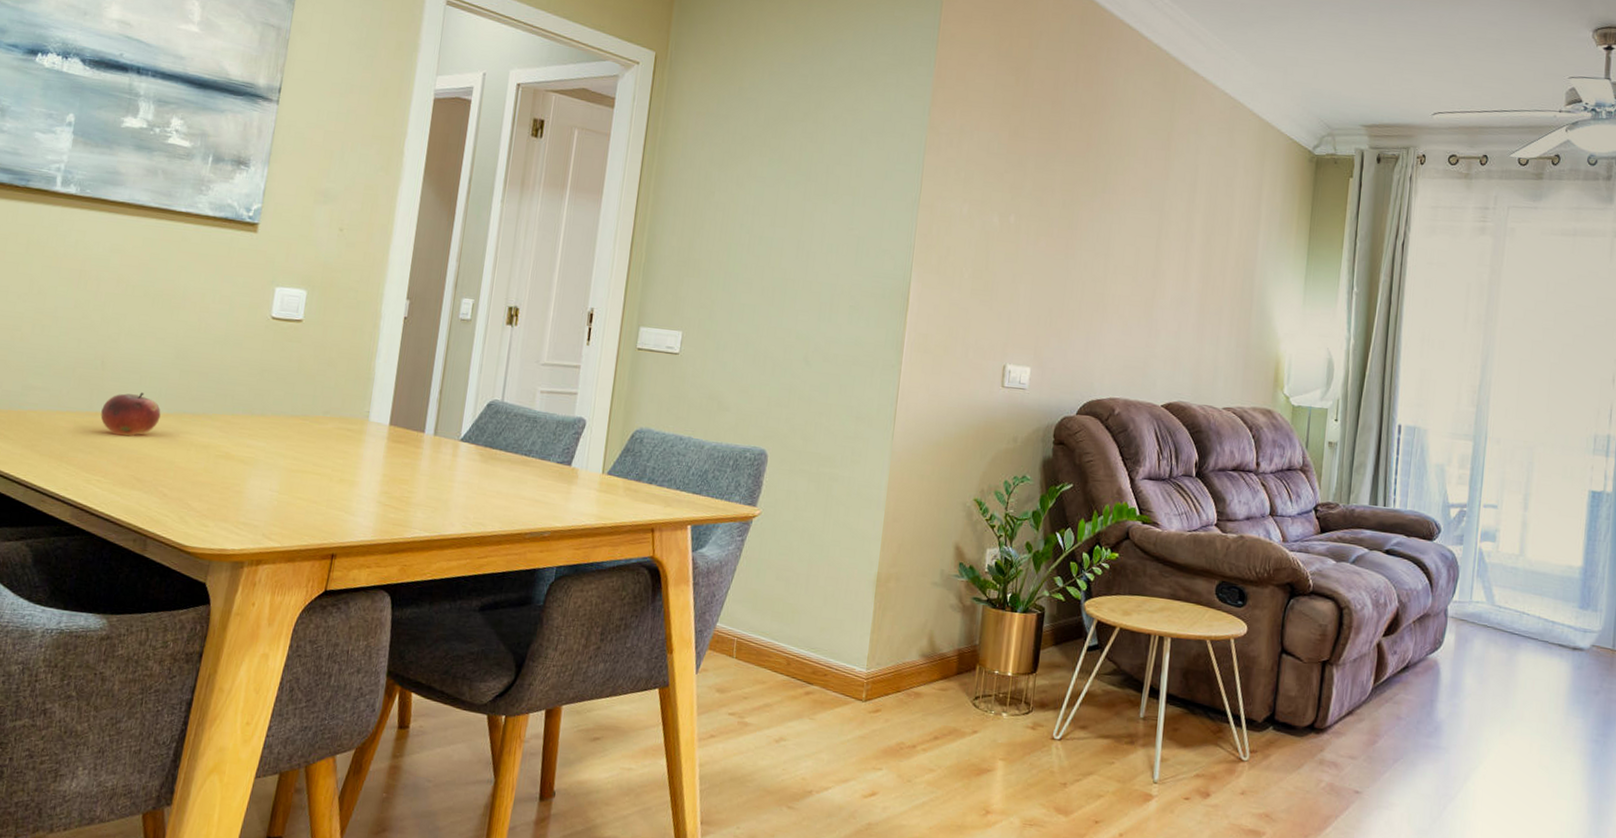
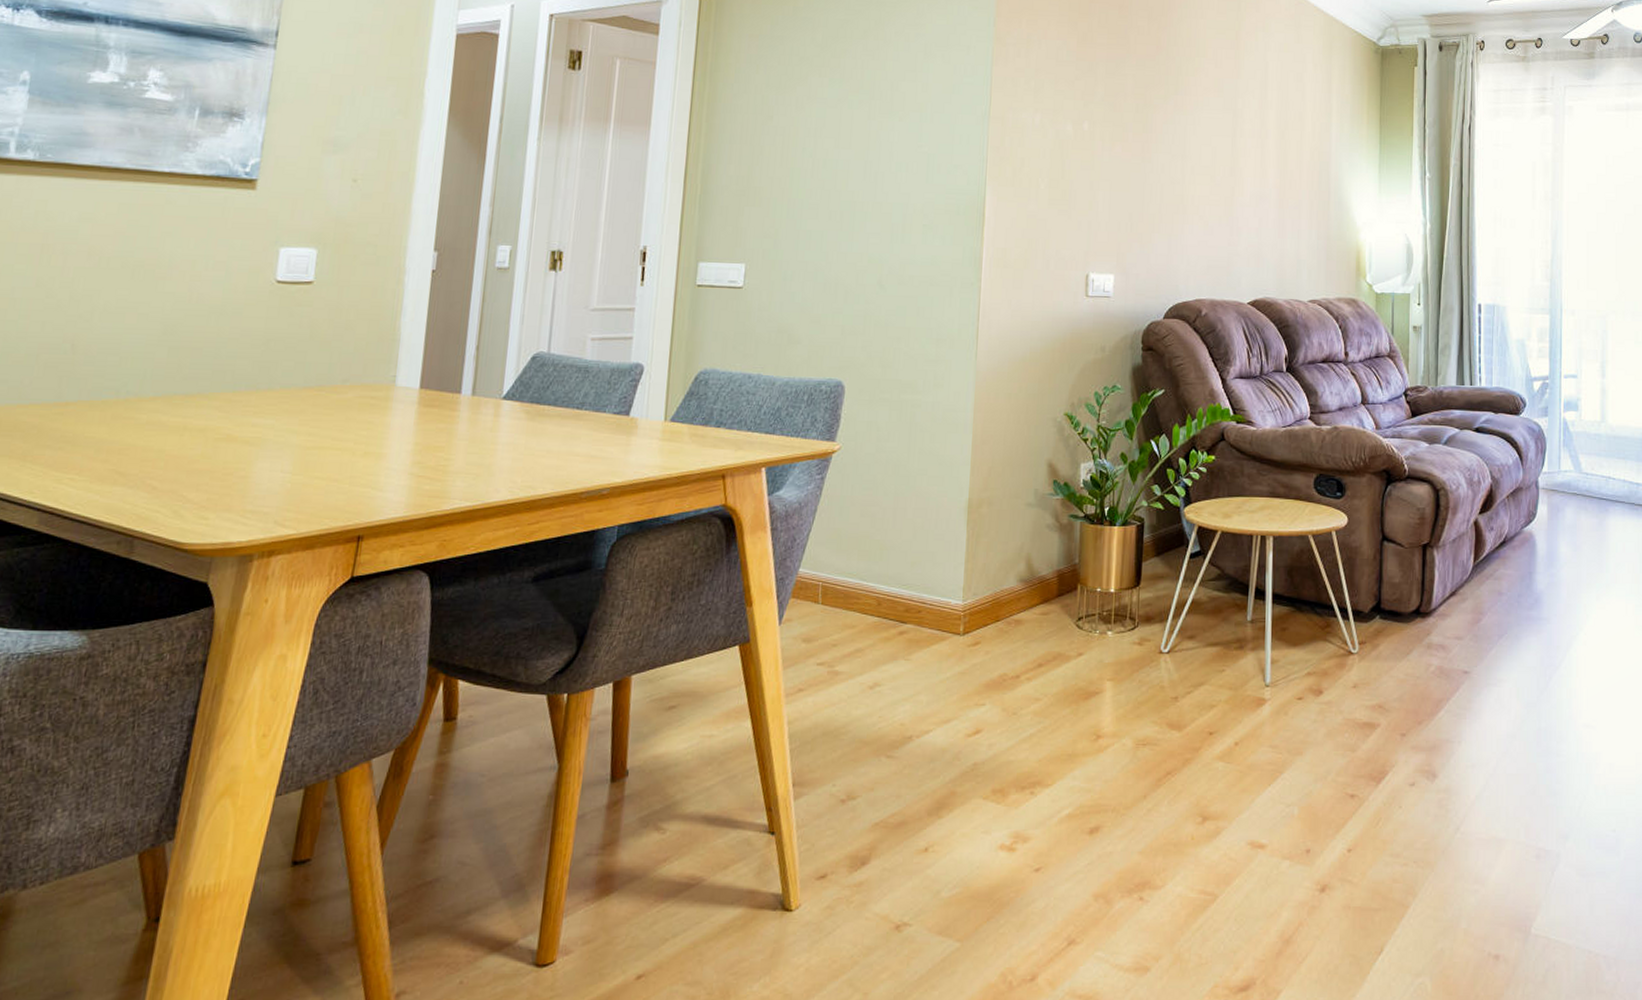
fruit: present [100,391,161,437] -> none [72,375,147,426]

